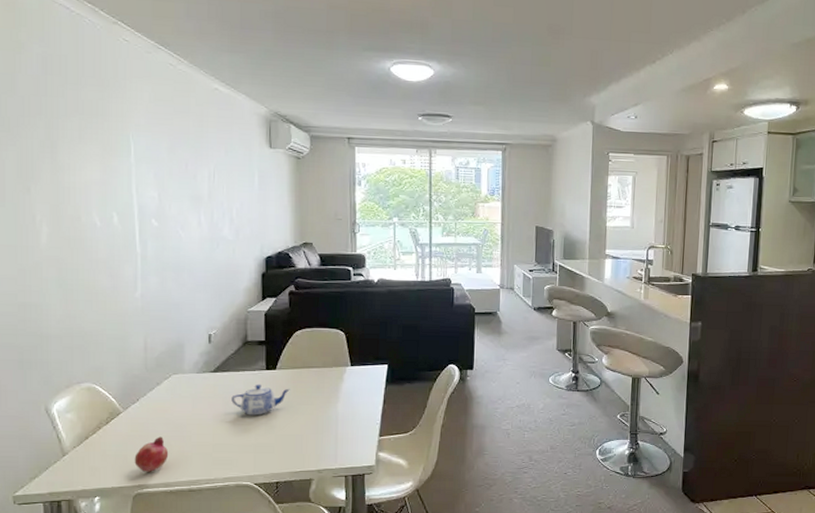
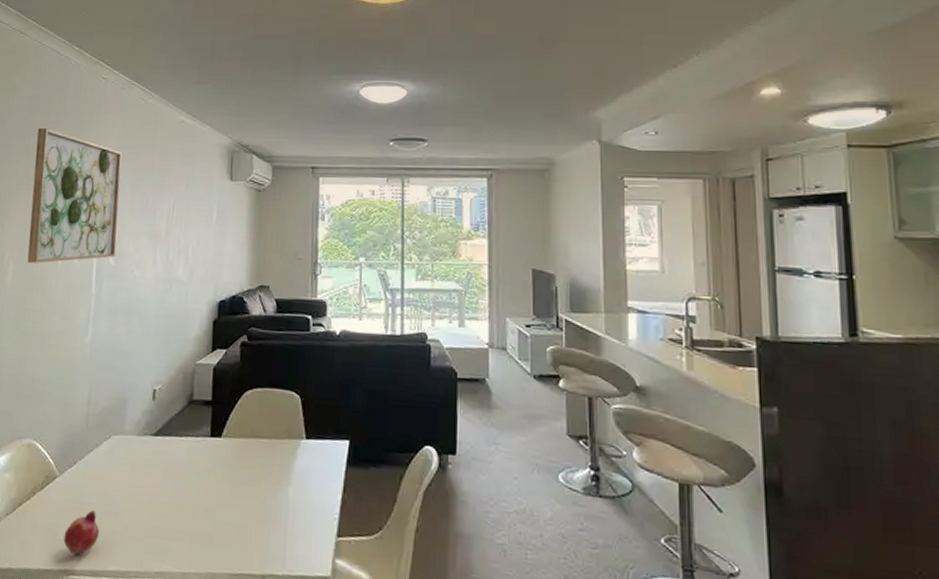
wall art: none [55,89,158,225] -> present [27,128,122,263]
teapot: present [231,384,290,416] -> none [170,453,236,495]

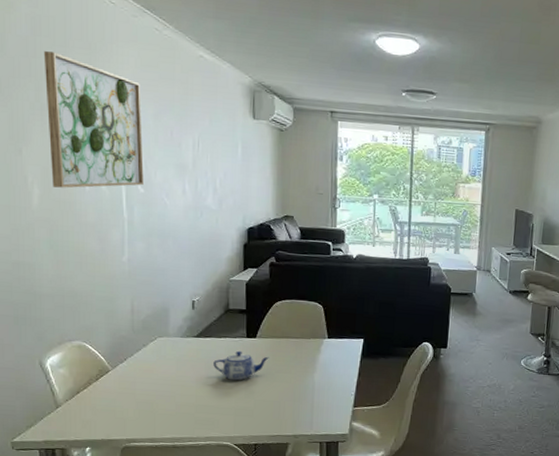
fruit: present [63,510,100,555] -> none [122,395,154,428]
teapot: none [170,453,236,495] -> present [213,350,269,381]

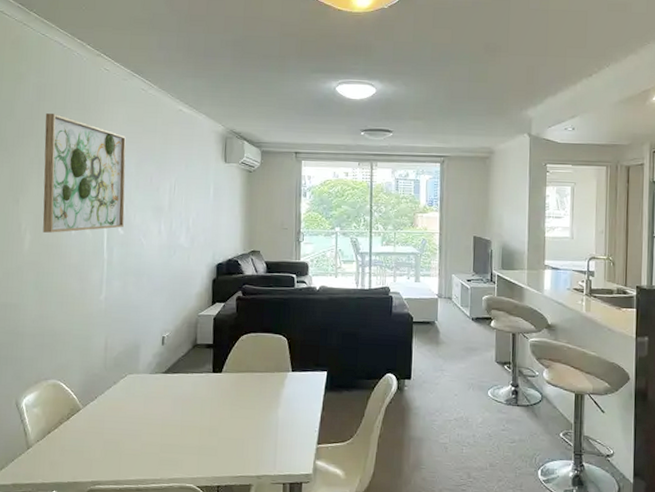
teapot: present [213,350,269,381] -> none [179,386,234,418]

